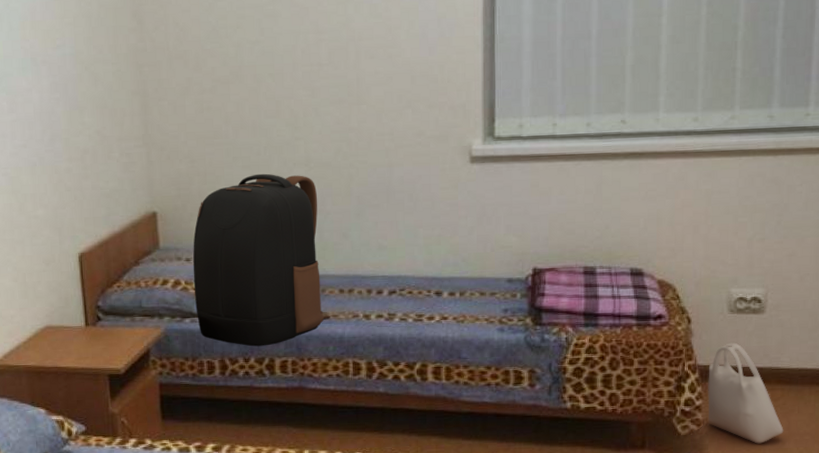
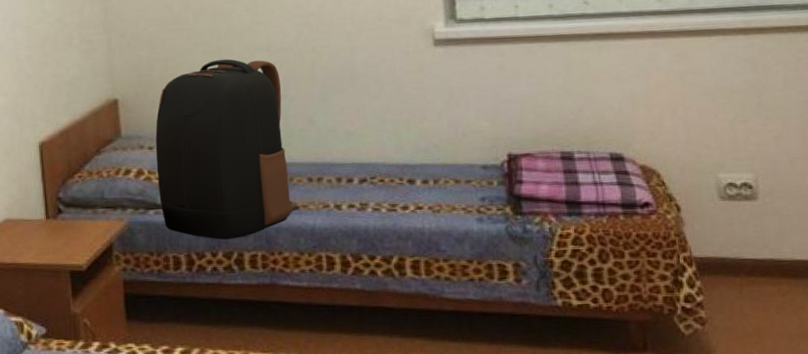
handbag: present [707,342,784,444] -> none [705,232,797,345]

